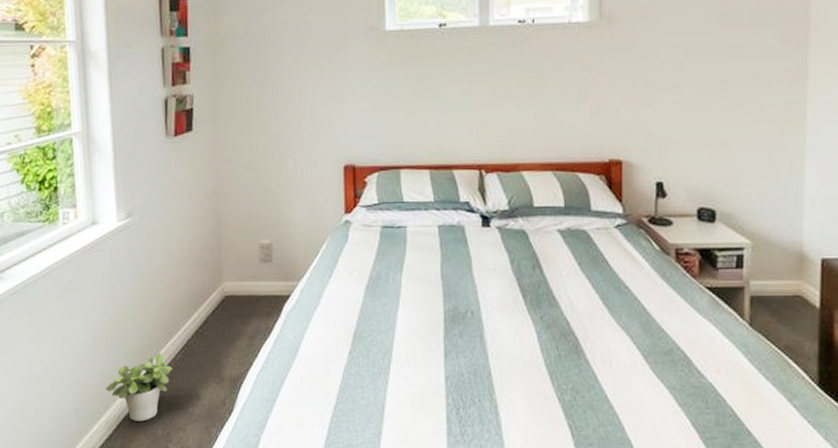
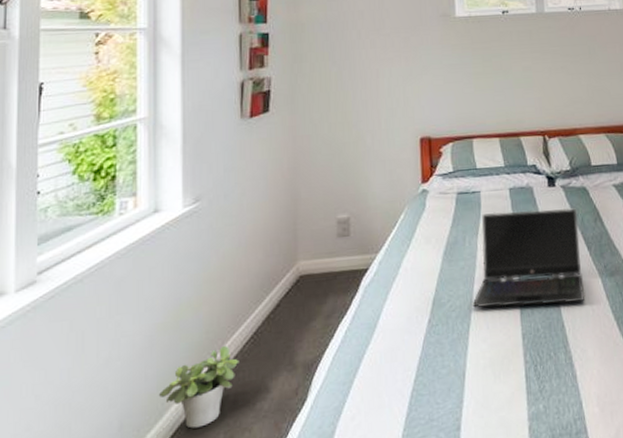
laptop computer: none [394,249,516,352] -> present [472,208,585,308]

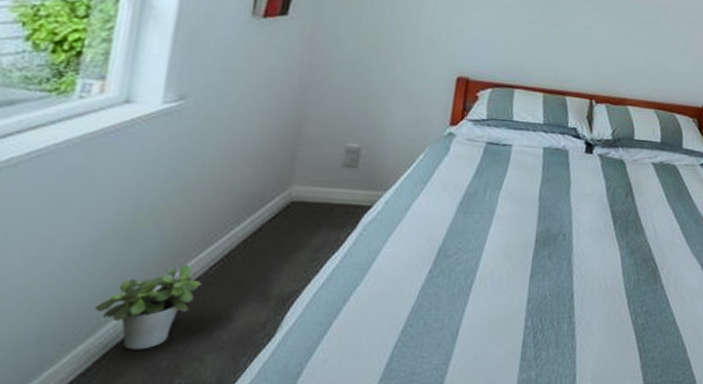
laptop computer: present [472,208,585,308] -> none [480,169,610,275]

